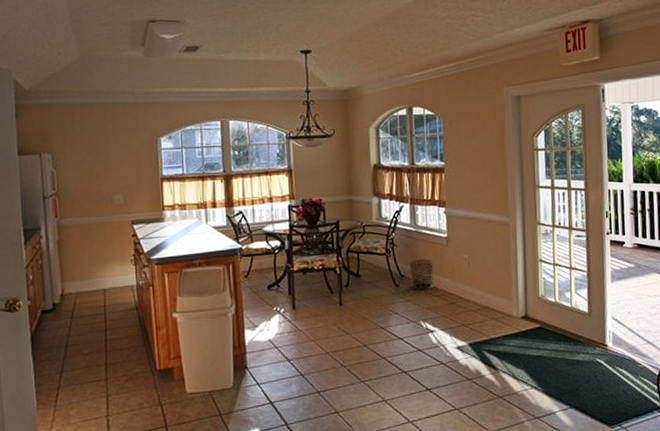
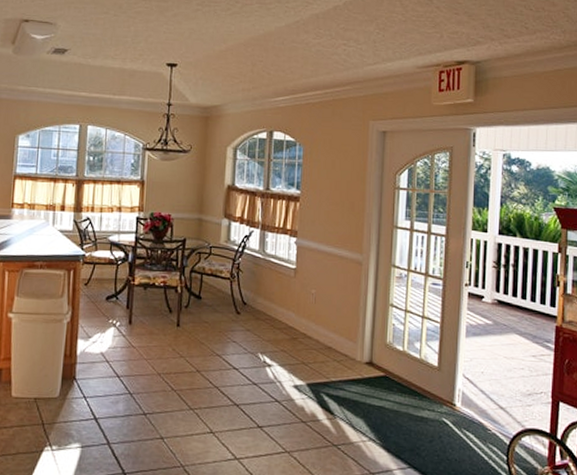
waste bin: present [408,259,434,290] -> none [252,288,279,320]

